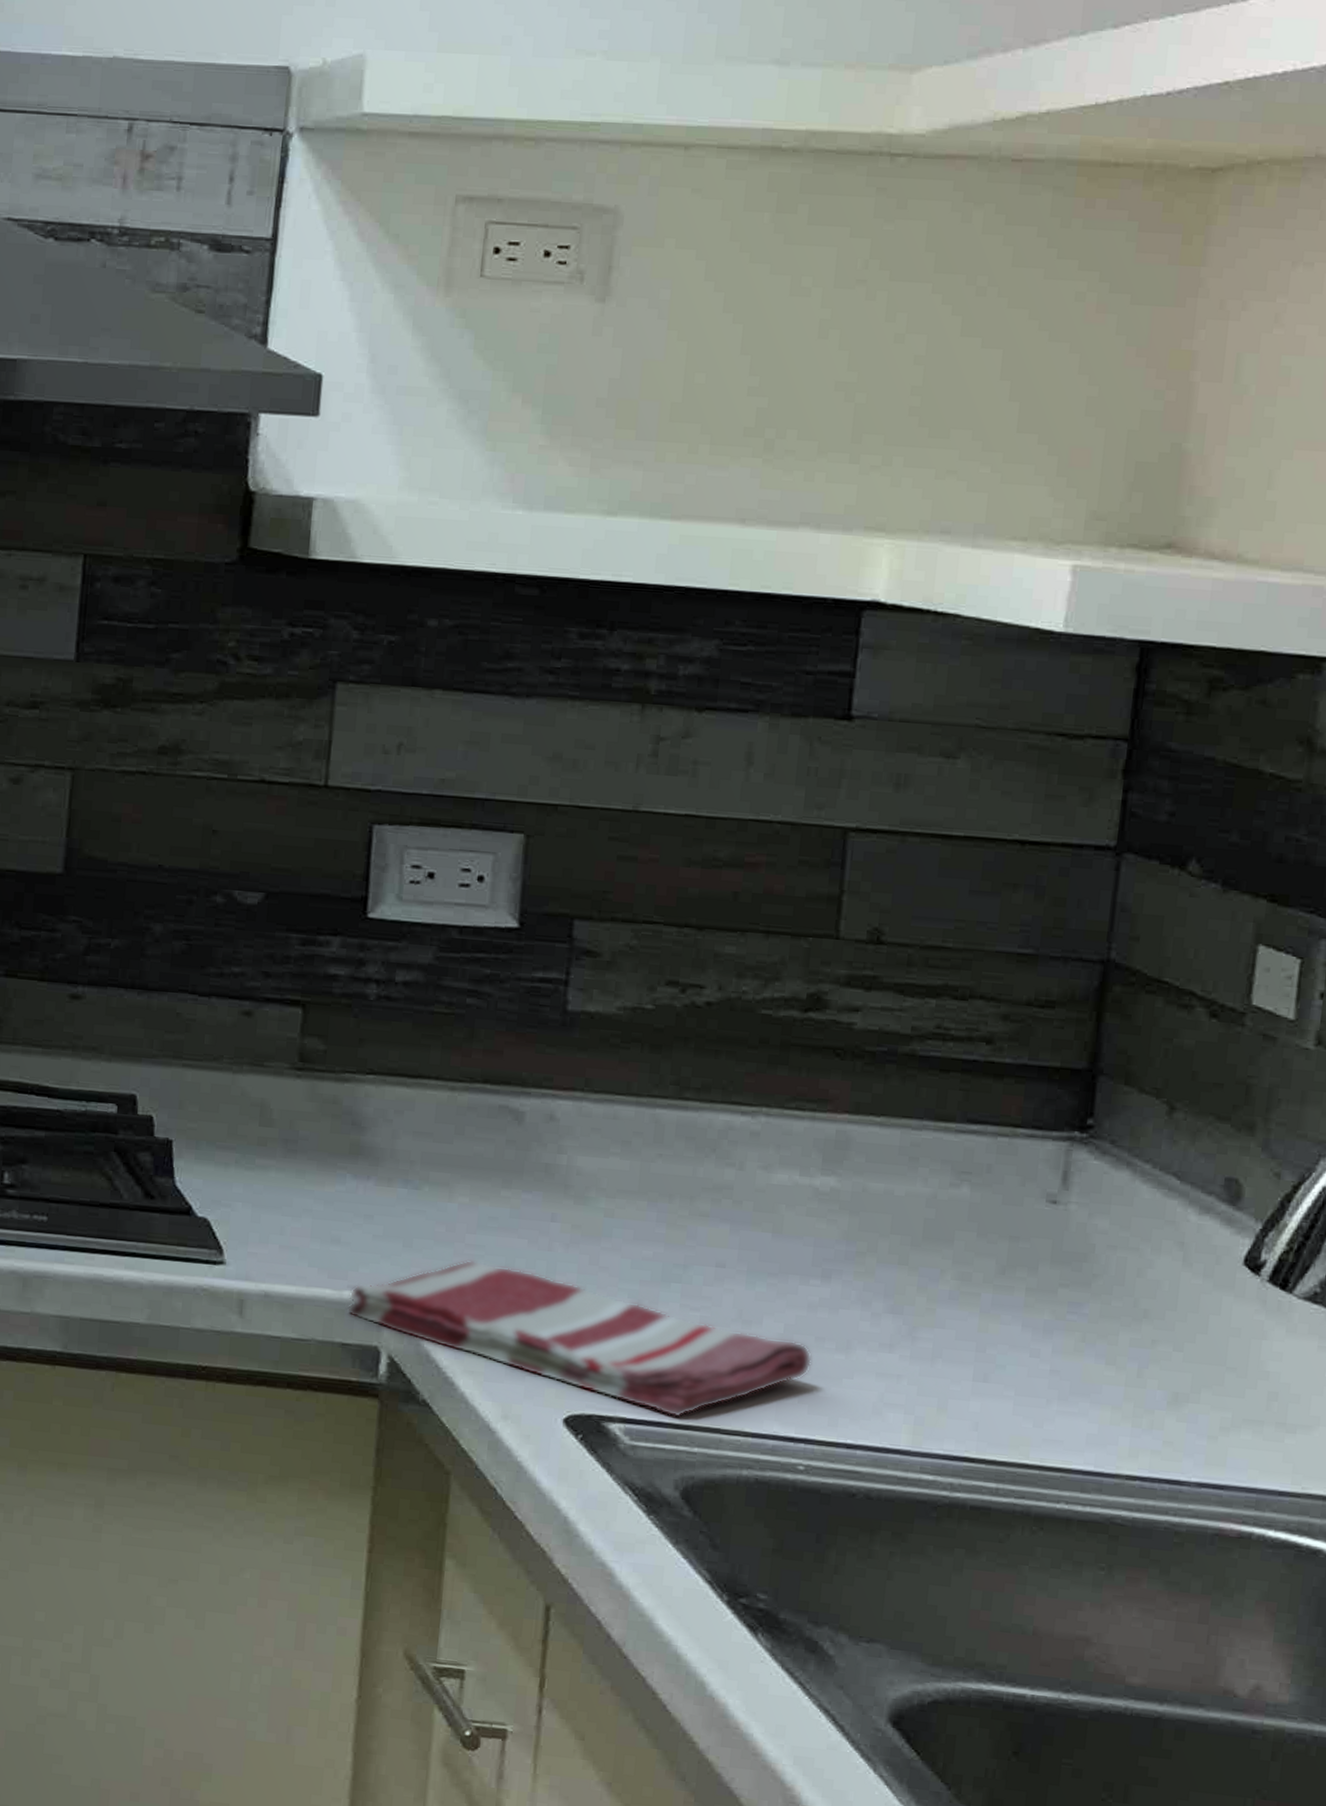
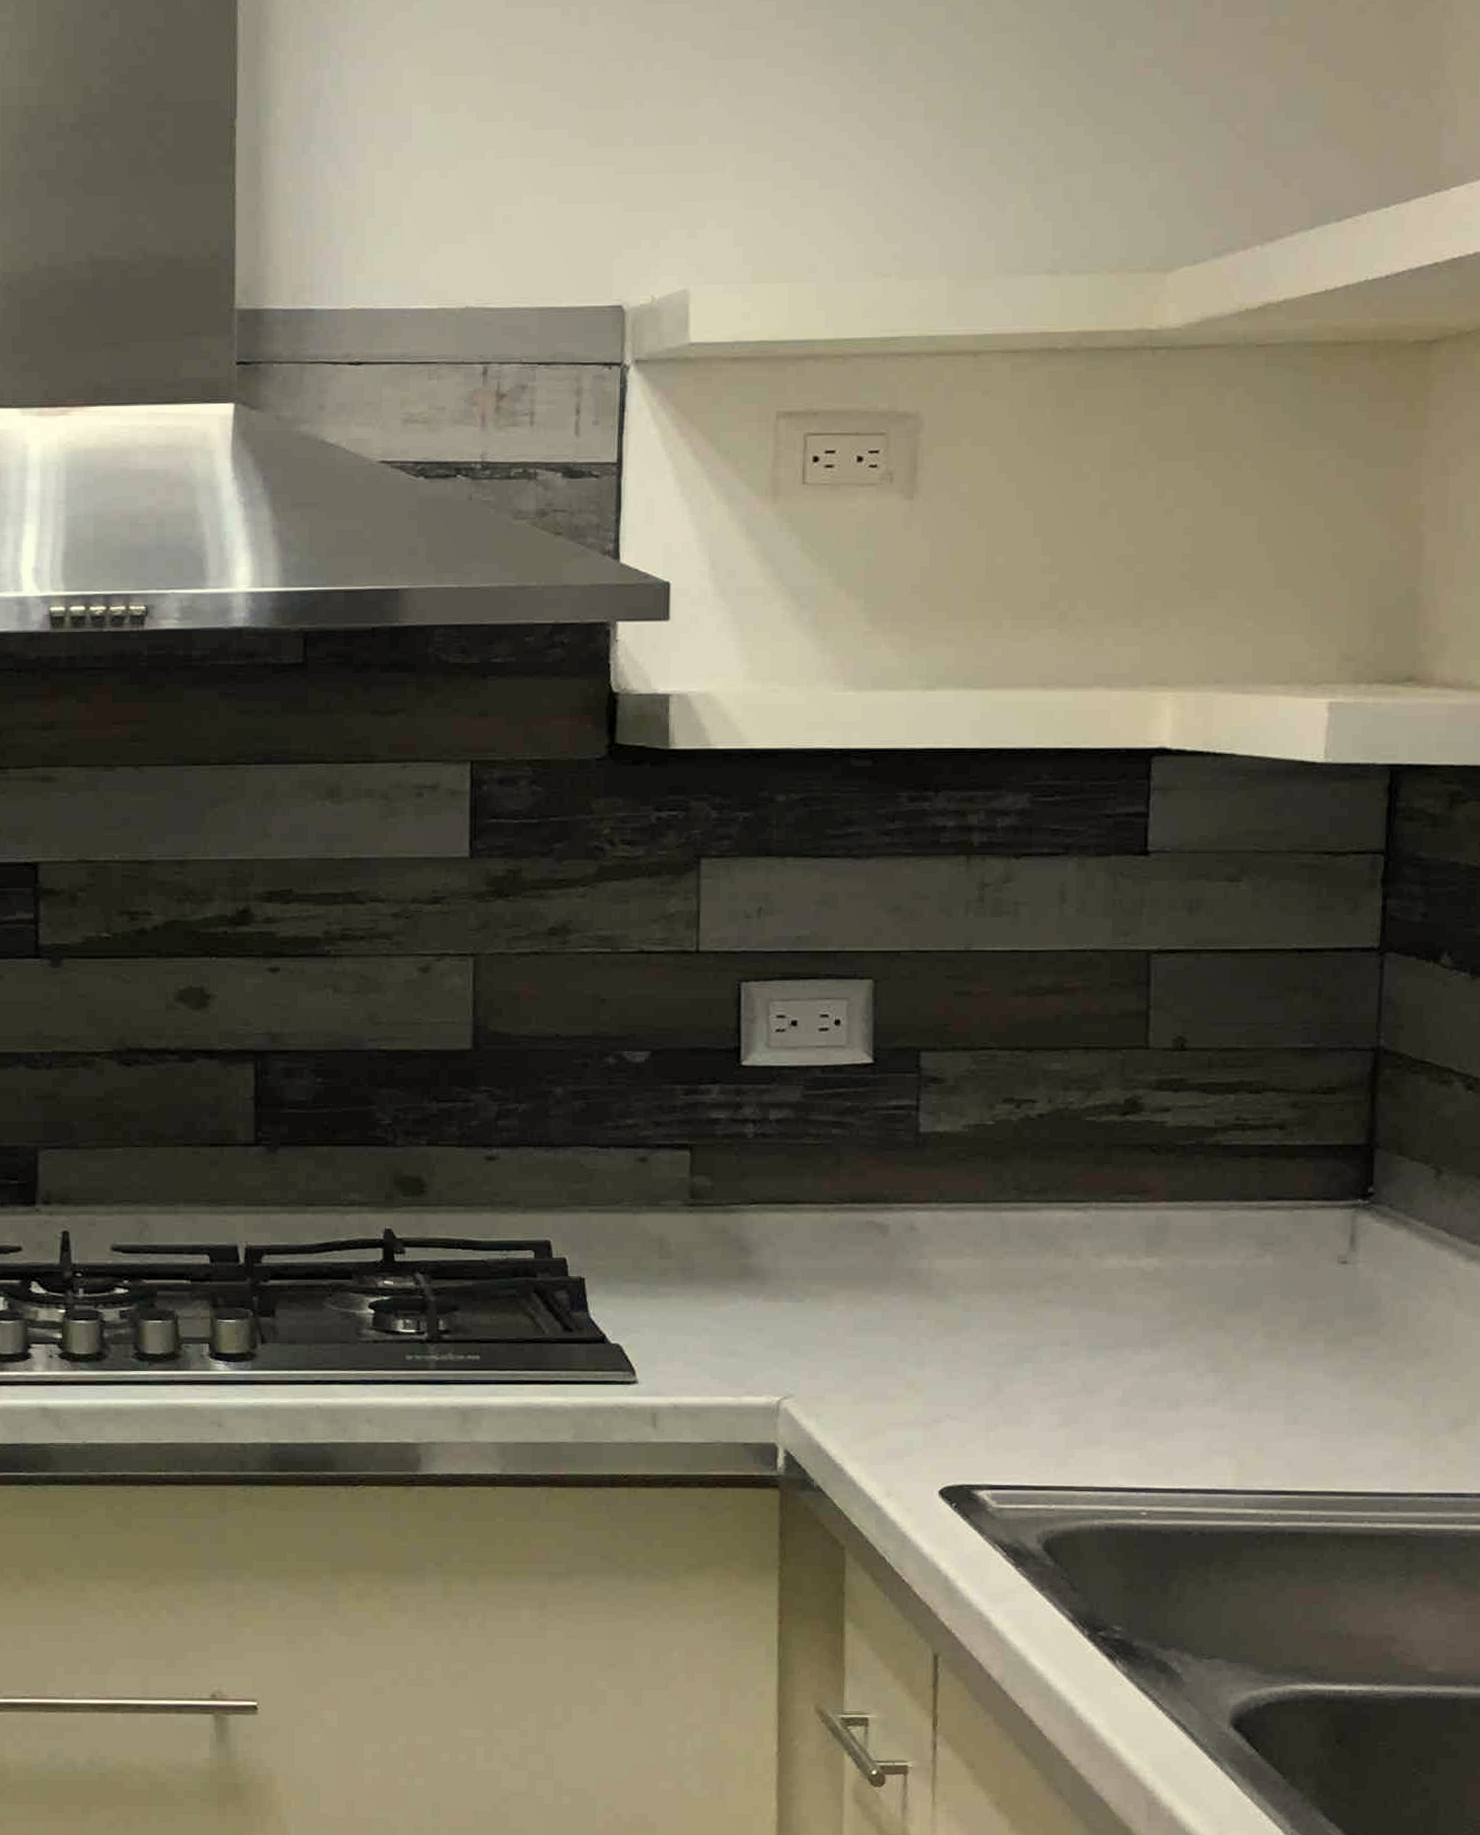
dish towel: present [346,1259,812,1419] -> none [746,1359,1148,1481]

